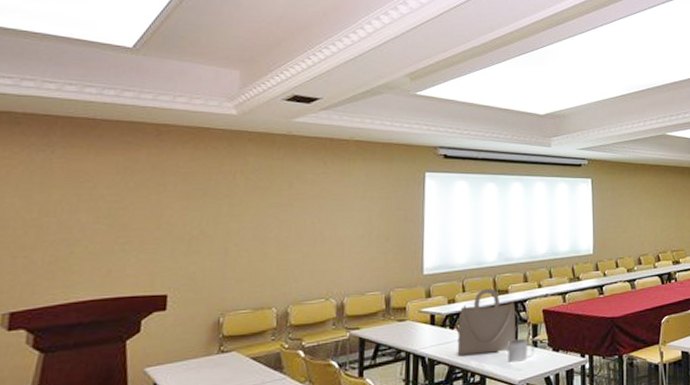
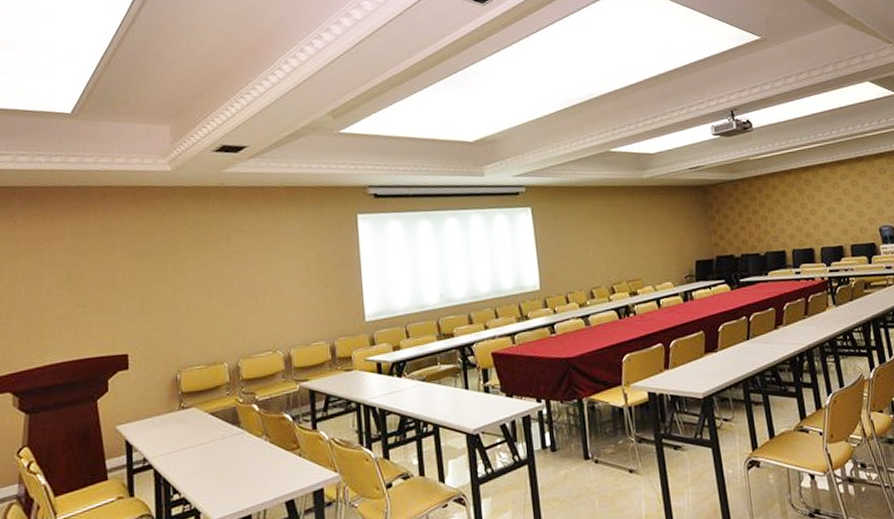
handbag: present [456,288,520,356] -> none [404,332,469,405]
mug: present [508,338,534,364] -> none [458,384,487,412]

